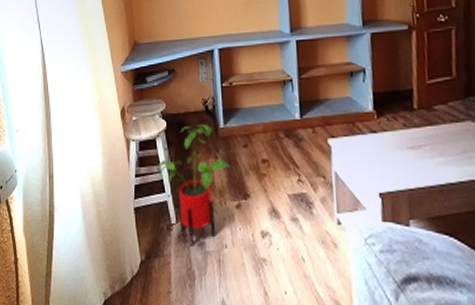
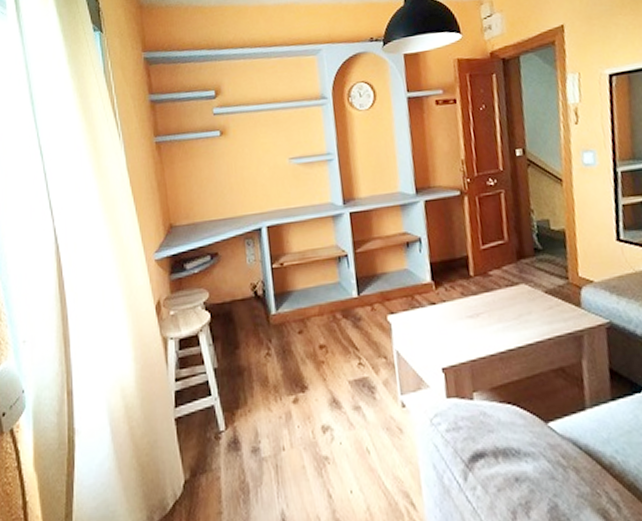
house plant: present [156,125,231,246] -> none [200,312,286,454]

